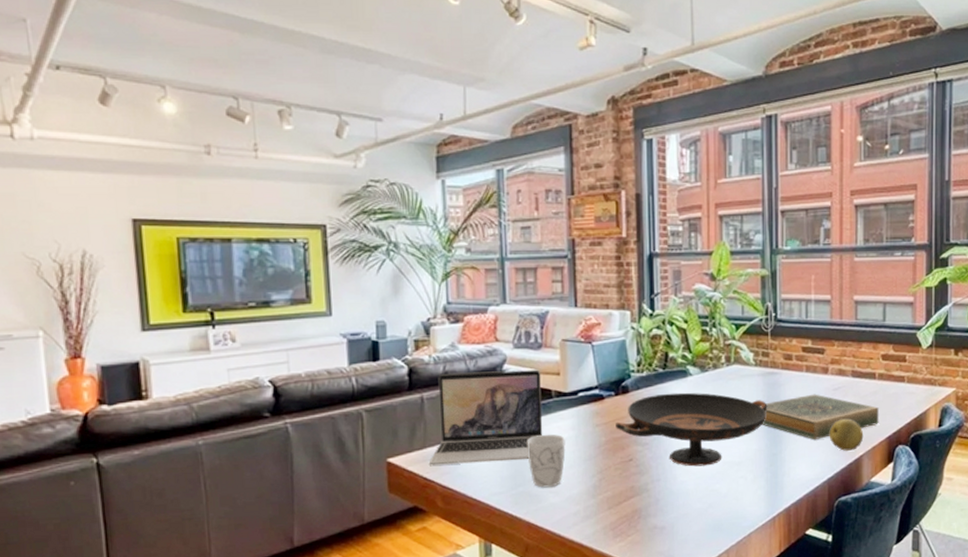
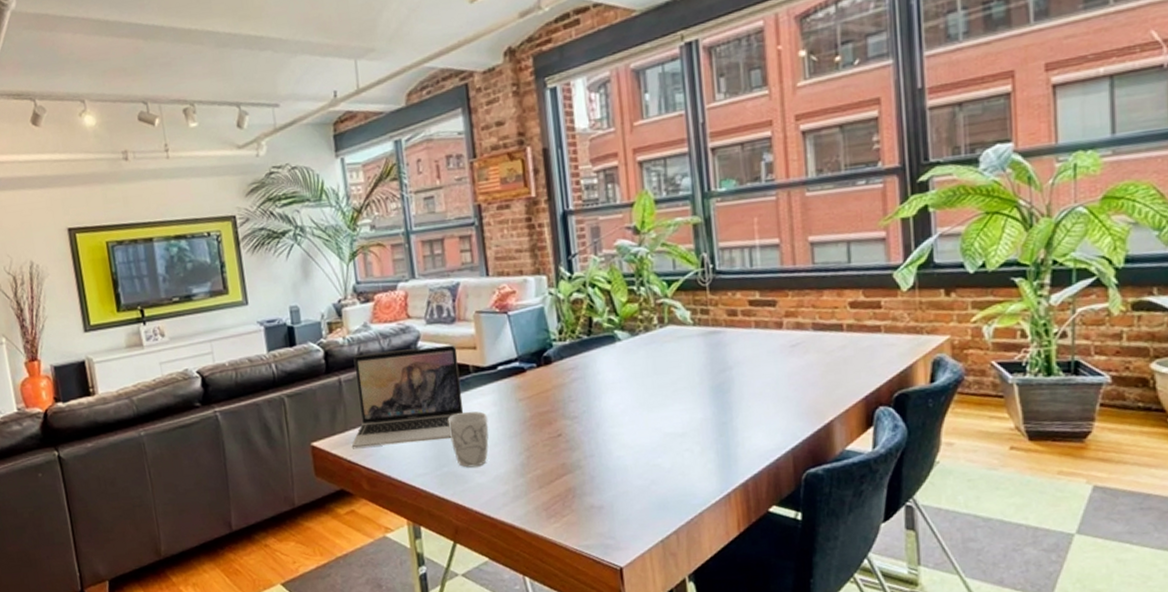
decorative bowl: present [616,392,768,467] -> none [540,359,712,440]
hardback book: present [759,394,879,440] -> none [702,352,851,405]
fruit: present [829,418,864,451] -> none [789,378,833,416]

